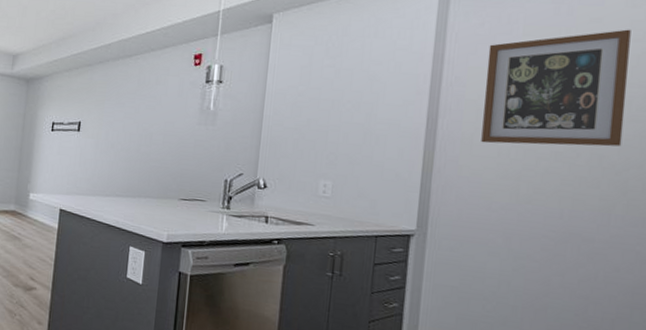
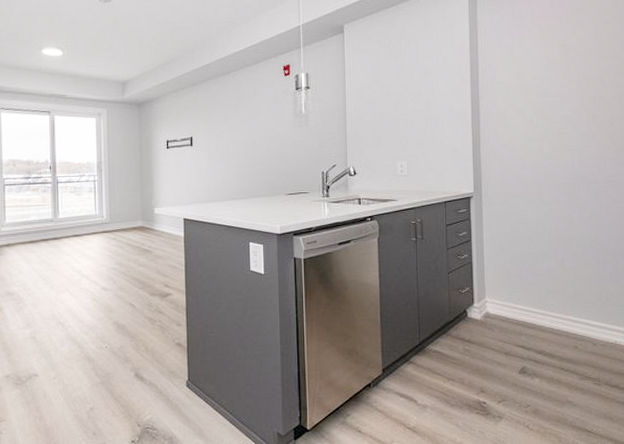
wall art: present [481,29,631,147] -> none [509,15,607,115]

